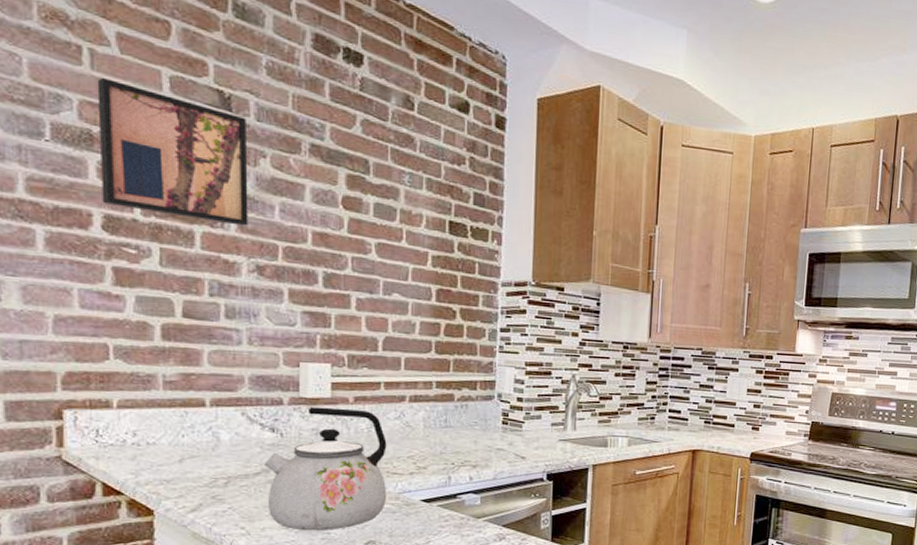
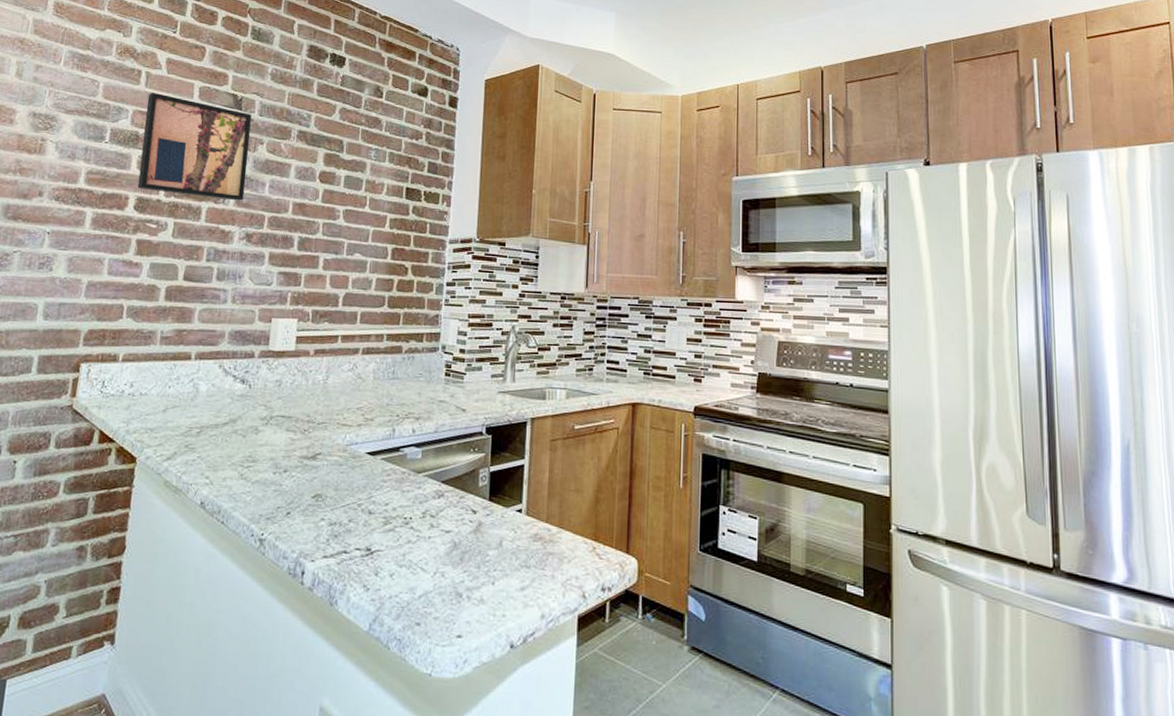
kettle: present [264,406,387,531] -> none [230,359,340,483]

